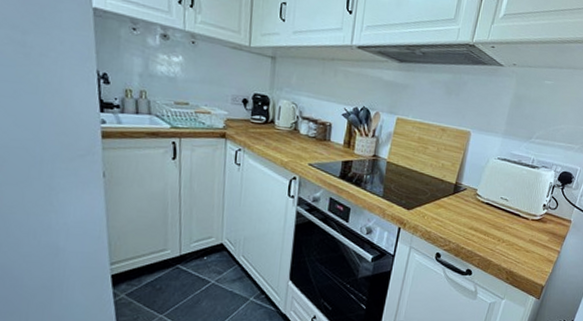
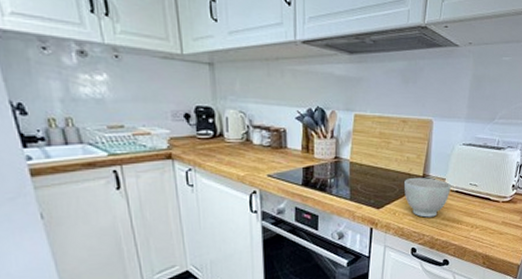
bowl: none [435,184,482,225] -> present [404,178,451,218]

